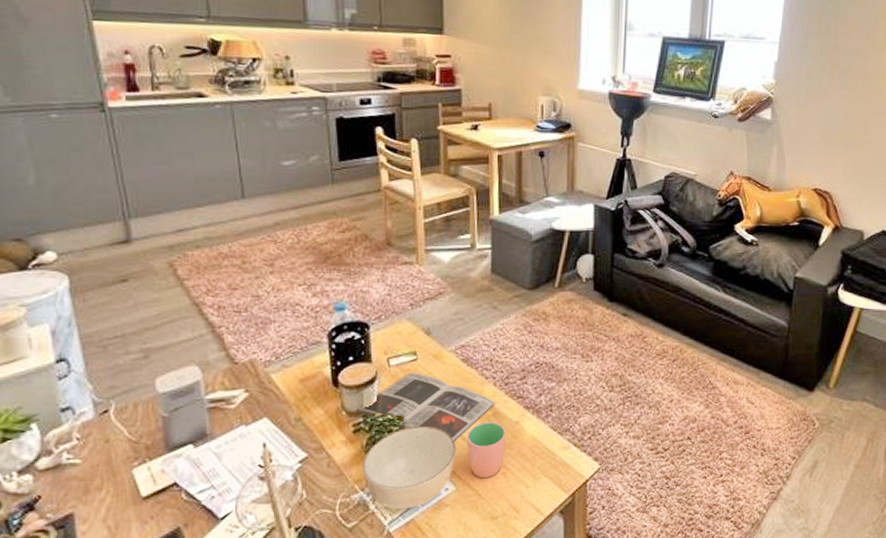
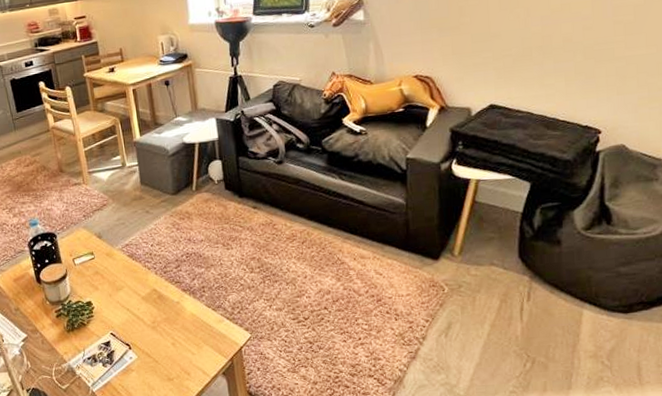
magazine: present [354,373,495,441] -> none [54,268,159,320]
bowl: present [362,425,457,510] -> none [66,309,134,375]
cup: present [467,421,506,479] -> none [140,302,172,349]

